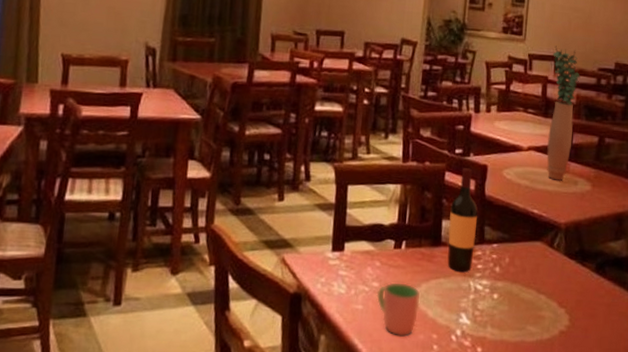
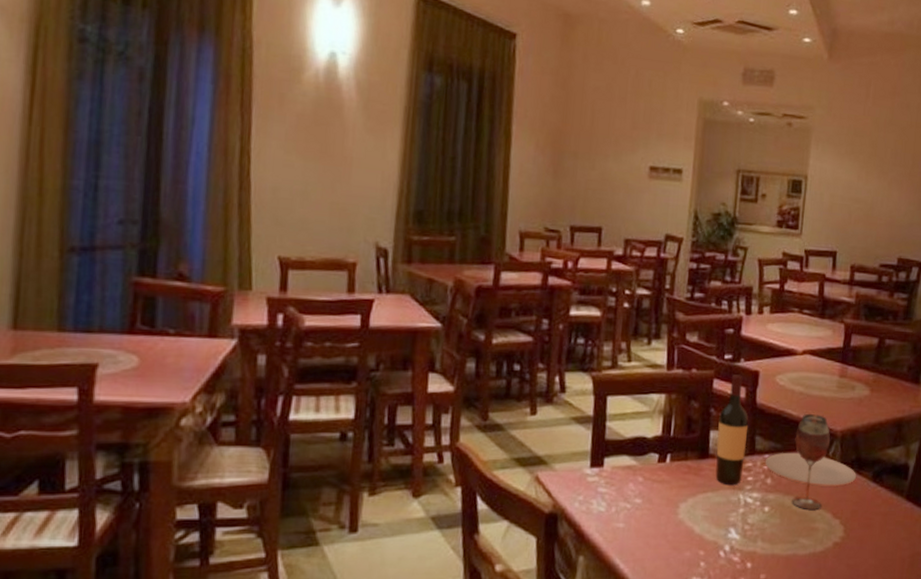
cup: present [376,282,421,337] -> none [639,498,687,554]
plate: none [493,242,580,277] -> present [765,452,856,487]
wineglass: none [519,207,556,298] -> present [792,414,831,510]
vase: present [546,46,580,181] -> none [822,240,860,386]

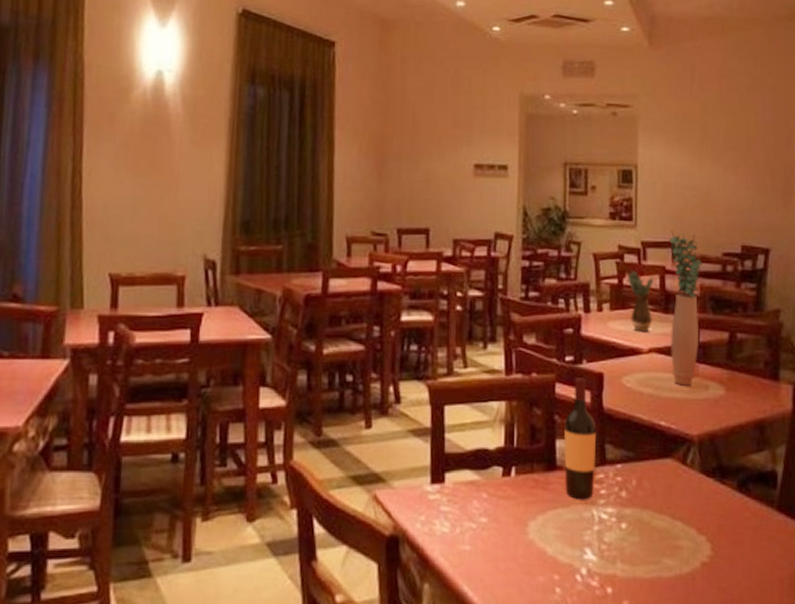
plate: present [765,452,856,487] -> none [617,461,719,498]
vase: none [787,275,813,335] -> present [626,269,653,333]
wineglass: present [792,414,831,510] -> none [648,418,687,525]
vase: none [822,240,860,386] -> present [669,230,703,386]

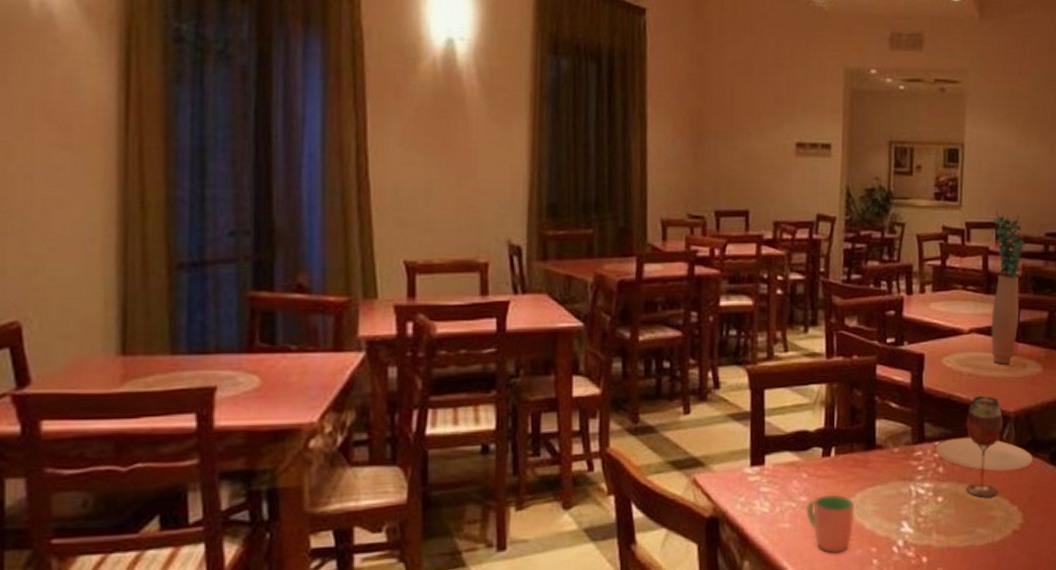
cup: none [485,516,537,580] -> present [805,494,856,554]
wine bottle: present [563,377,597,499] -> none [883,359,916,476]
plate: none [617,461,719,498] -> present [935,437,1033,472]
vase: present [626,269,653,333] -> none [949,251,976,313]
wineglass: none [648,418,687,525] -> present [966,396,1004,497]

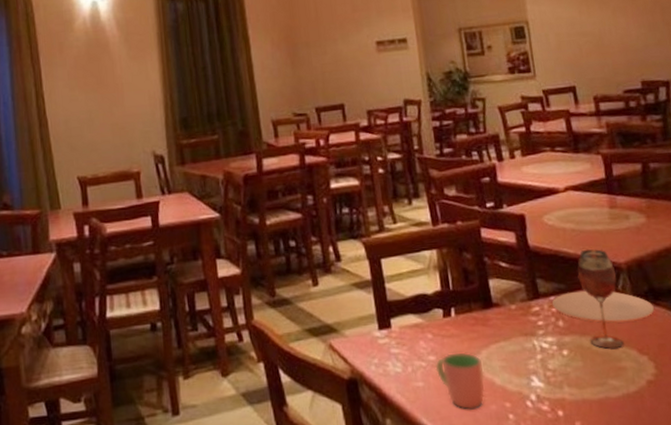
vase: present [991,210,1026,365] -> none [569,76,614,218]

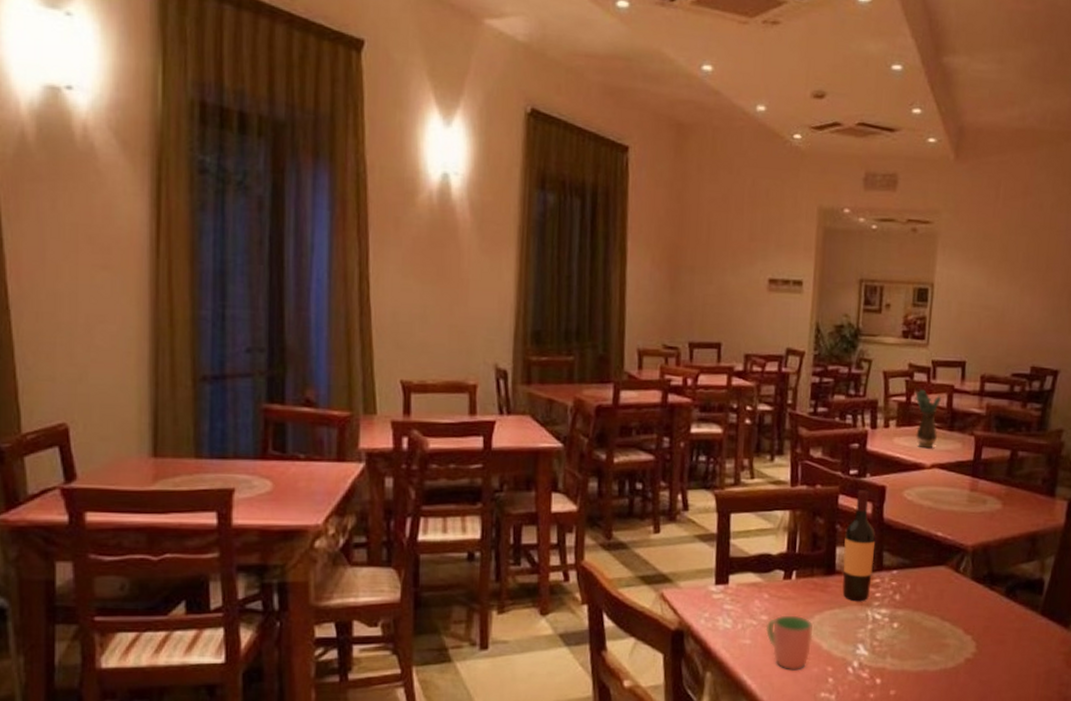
wine bottle: none [494,220,532,332] -> present [842,490,876,601]
vase: none [531,117,565,173] -> present [914,387,941,449]
plate: present [551,290,654,323] -> none [893,568,988,602]
wineglass: present [576,249,624,349] -> none [921,529,962,625]

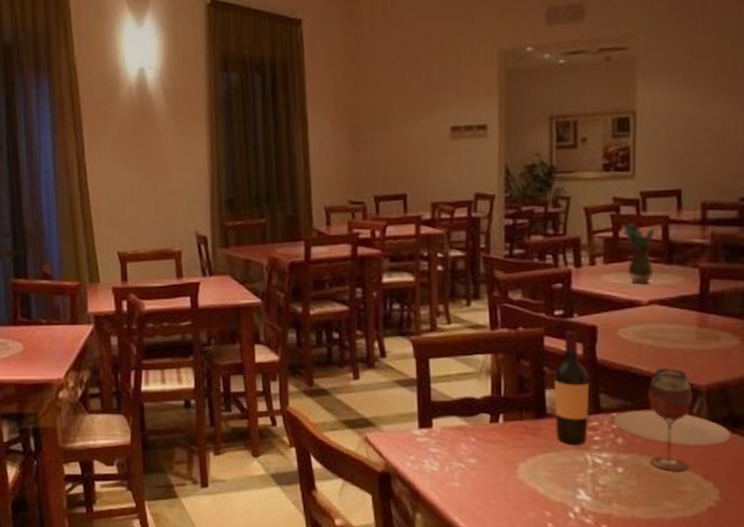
cup: present [765,615,814,671] -> none [475,458,527,514]
plate: none [893,568,988,602] -> present [613,410,730,446]
wineglass: none [921,529,962,625] -> present [648,369,693,471]

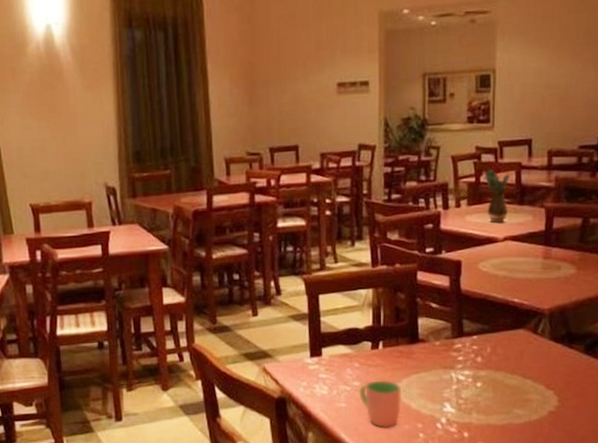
cup: none [475,458,527,514] -> present [358,380,402,428]
wine bottle: present [553,331,590,444] -> none [424,265,455,365]
plate: present [613,410,730,446] -> none [473,332,567,361]
wineglass: present [648,369,693,471] -> none [502,296,539,383]

